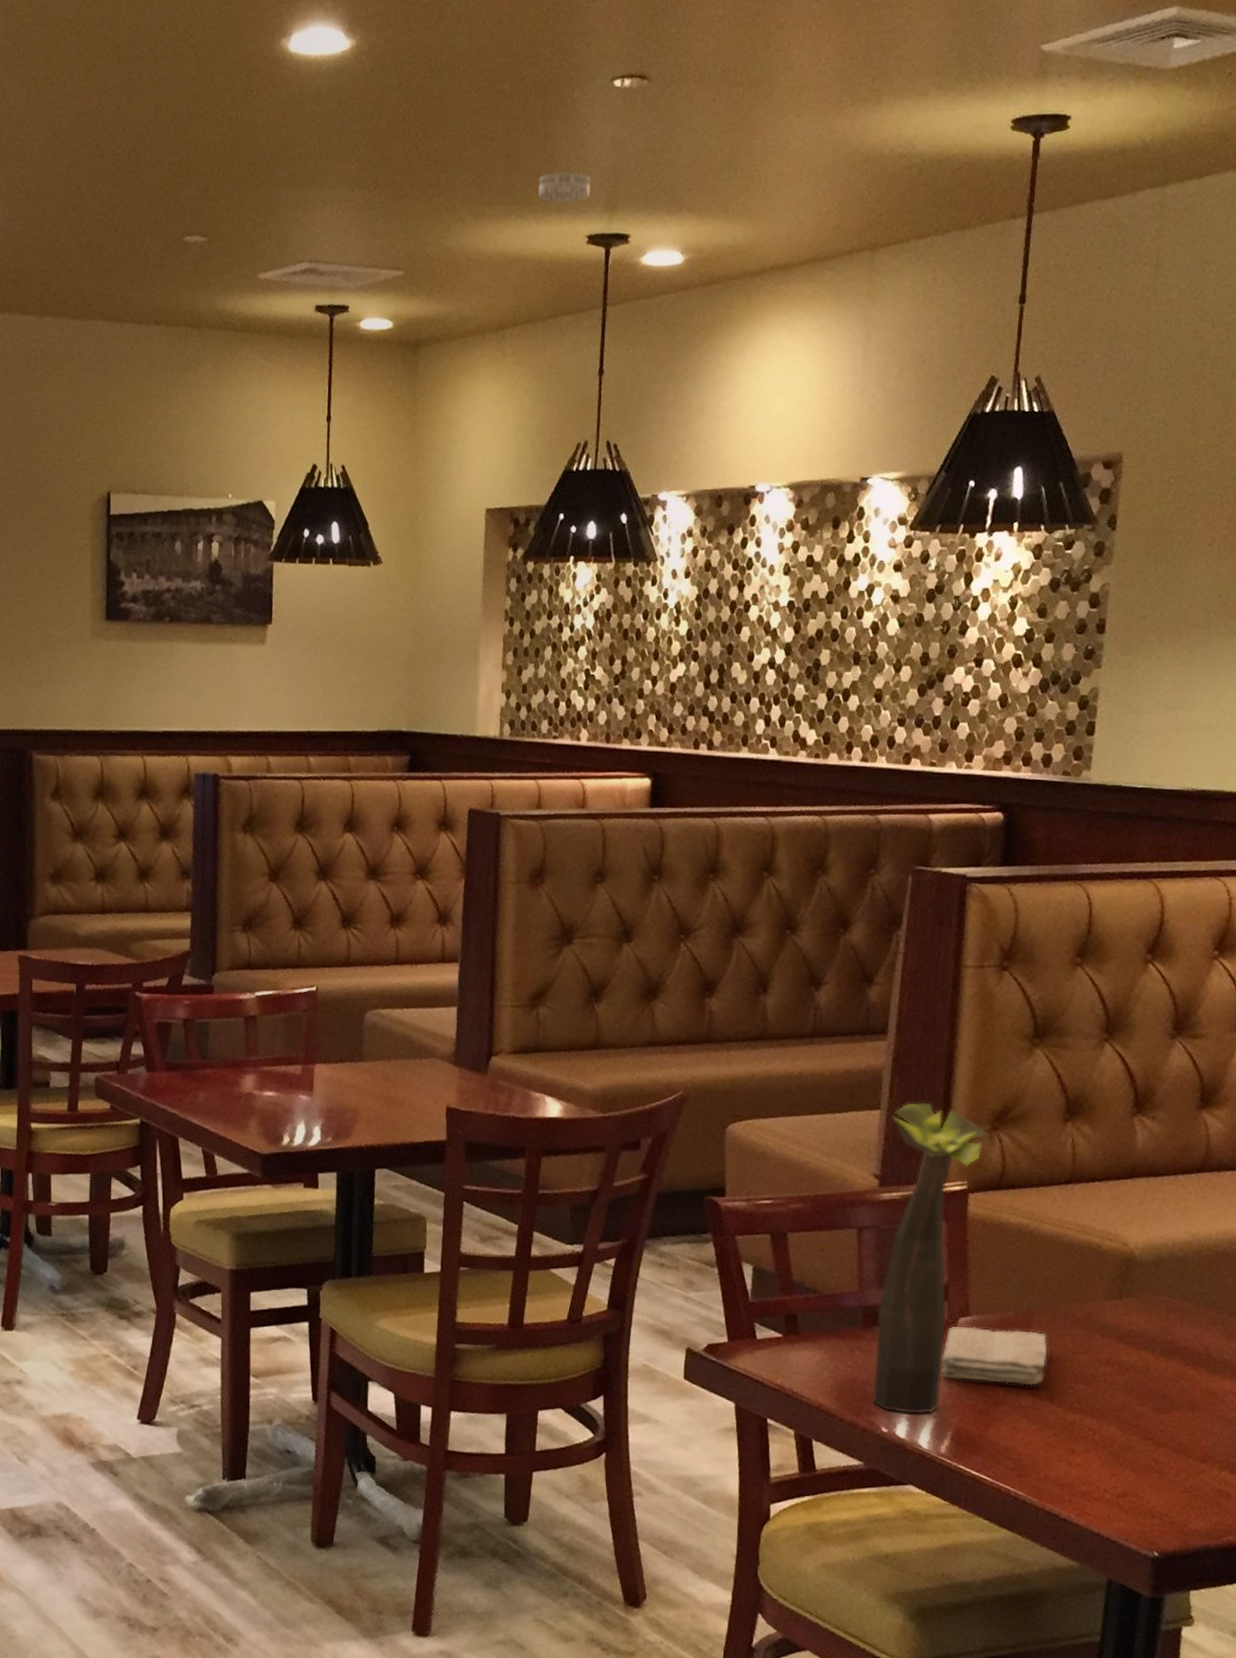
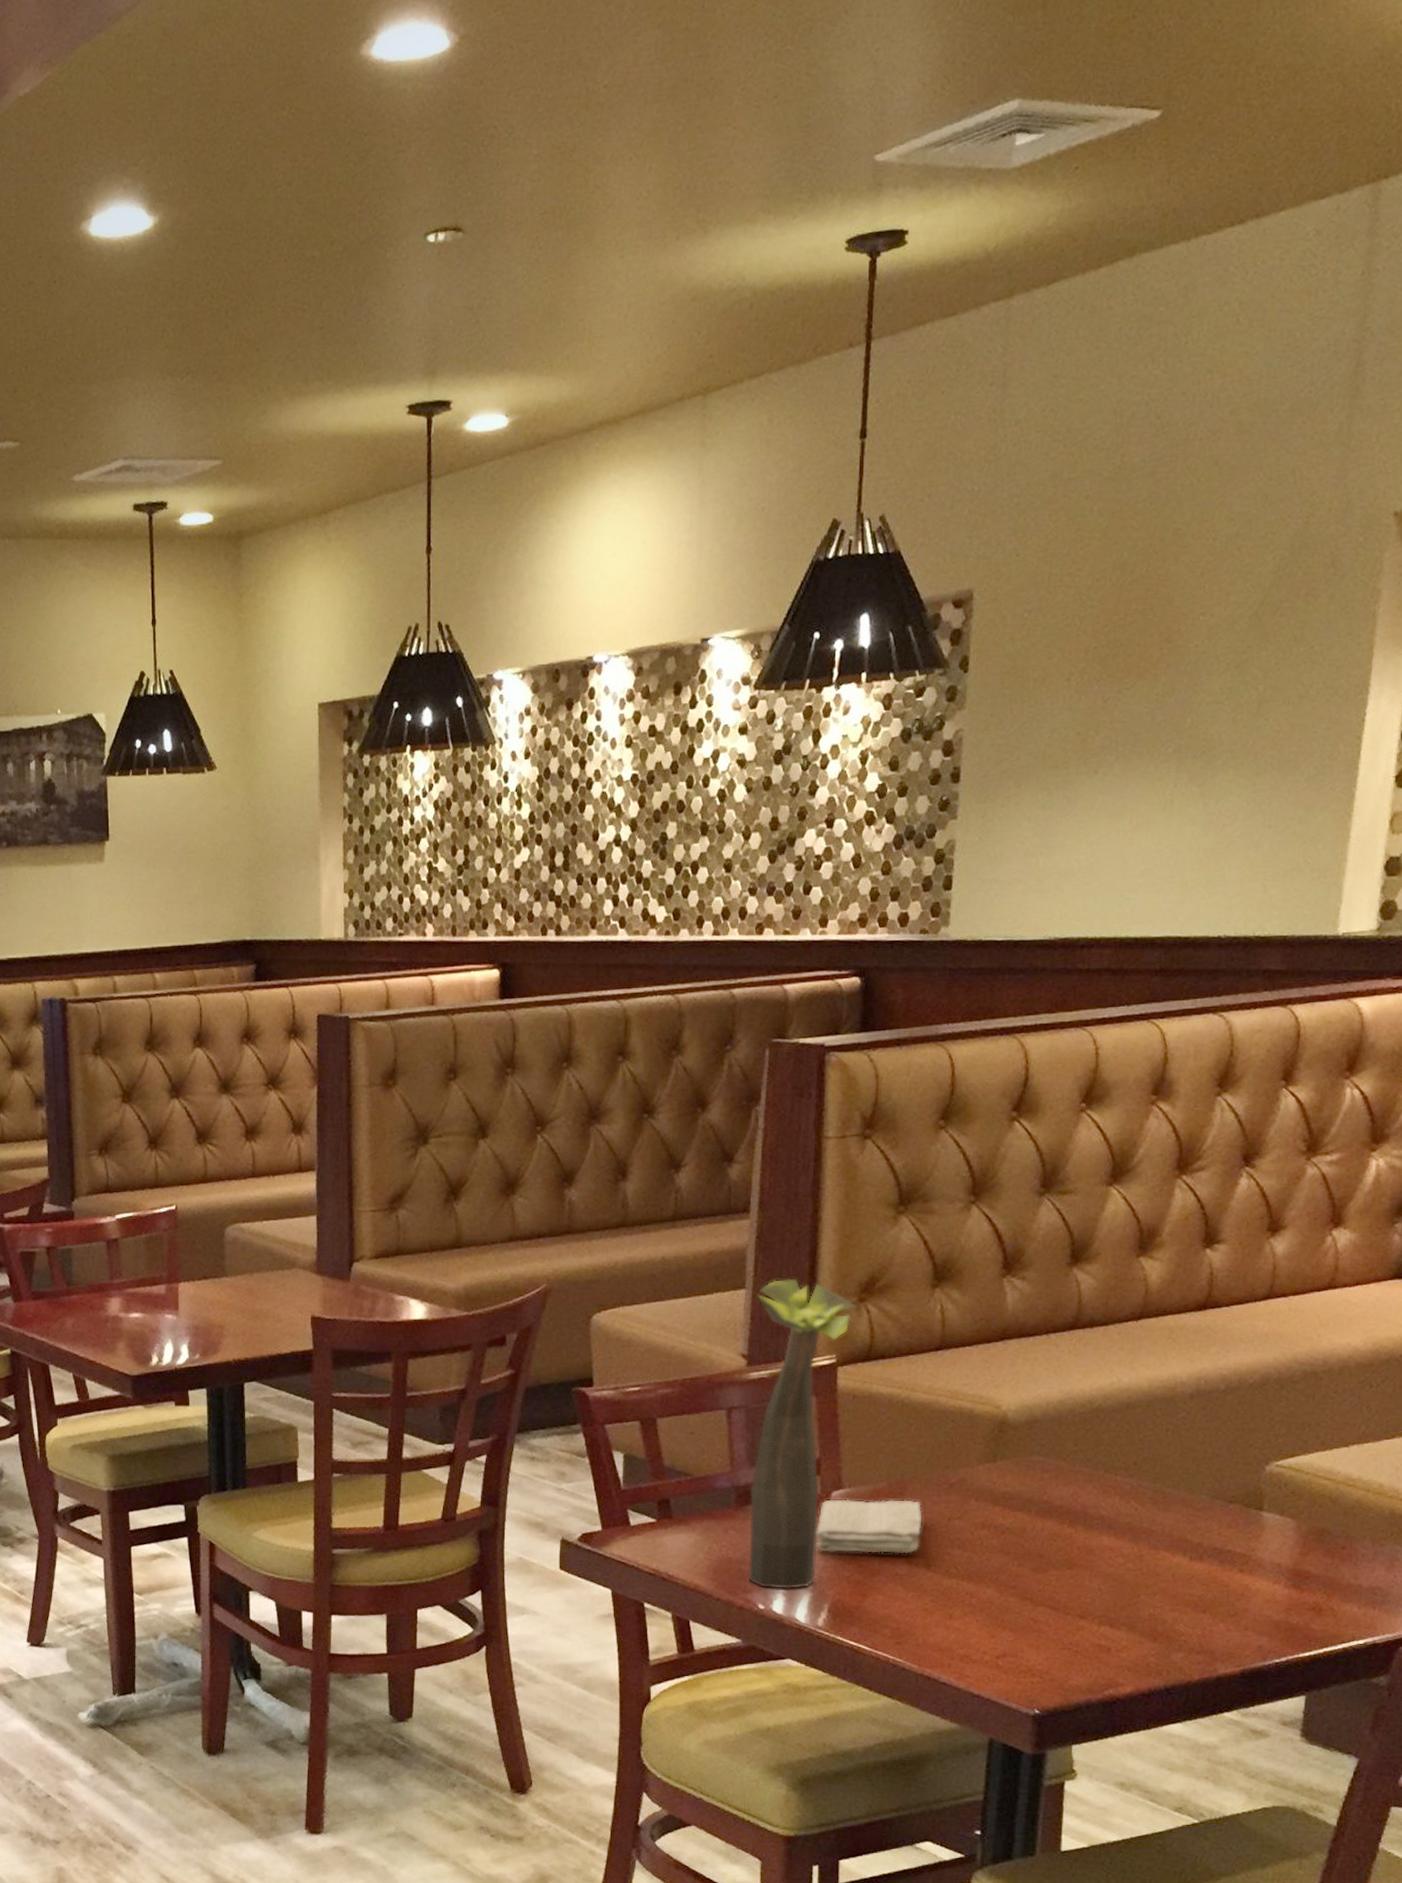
smoke detector: present [538,171,591,203] -> none [354,338,408,373]

